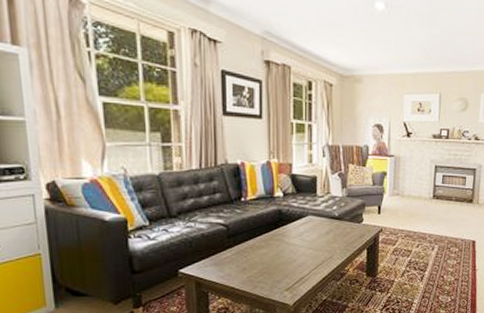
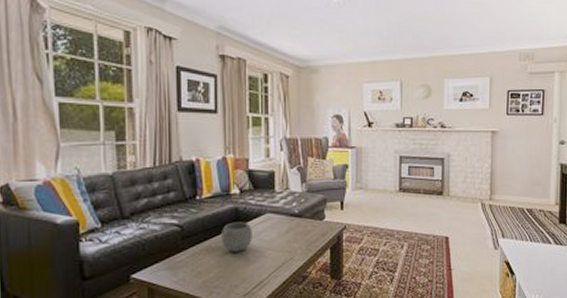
bowl: none [265,223,295,250] -> present [222,222,252,252]

